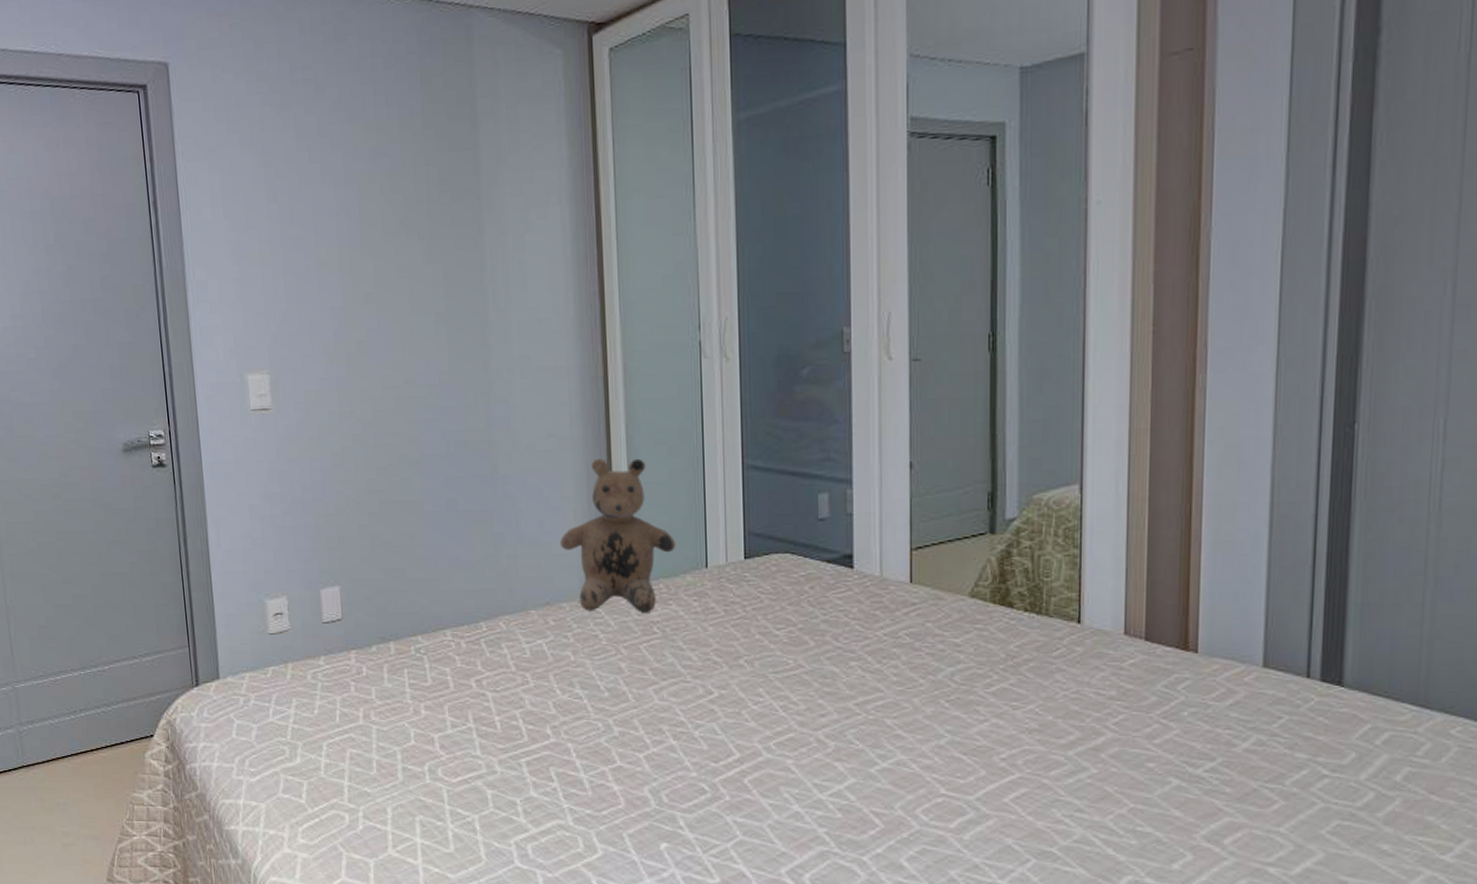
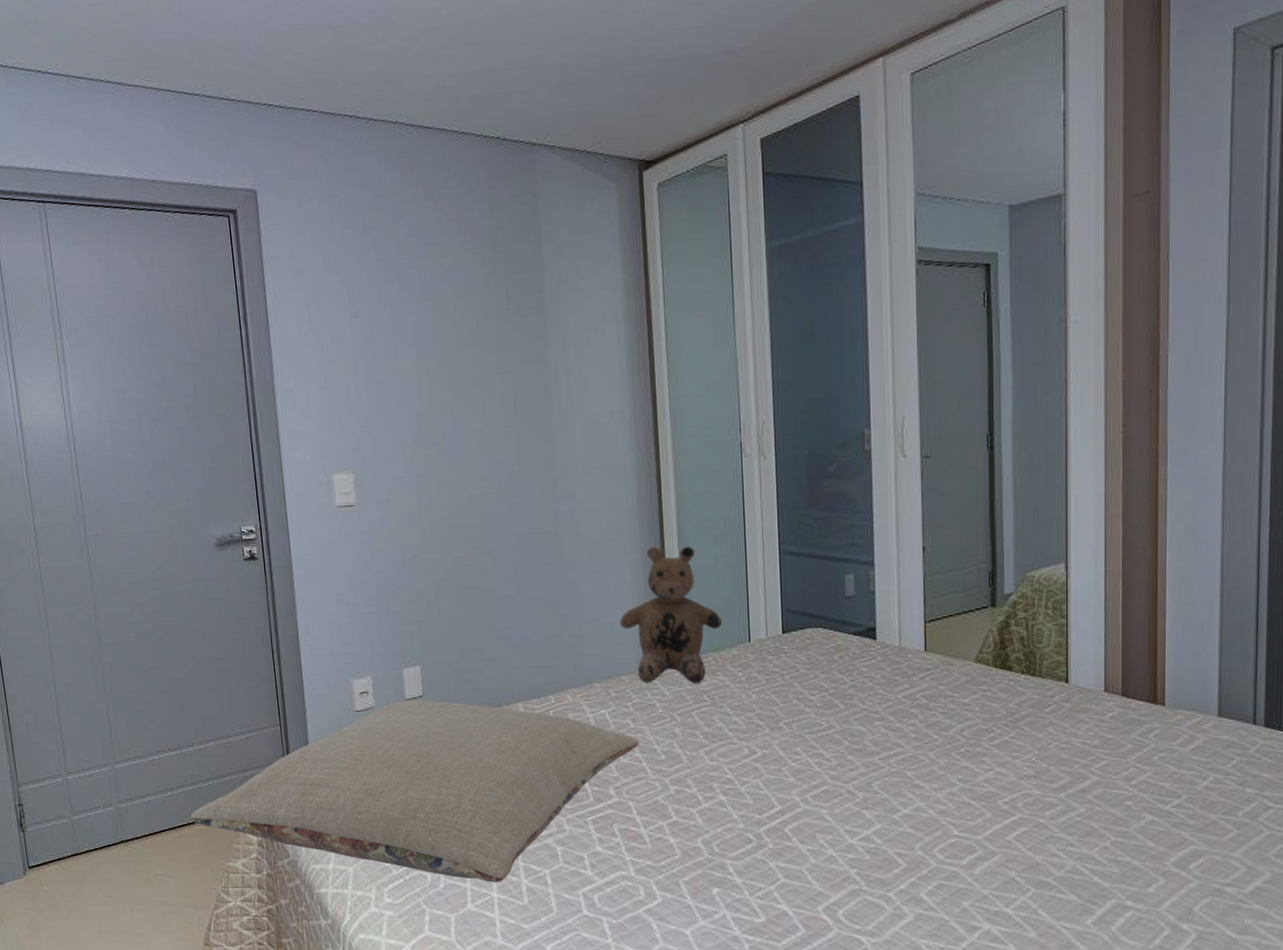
pillow: none [93,622,580,827] -> present [190,699,639,883]

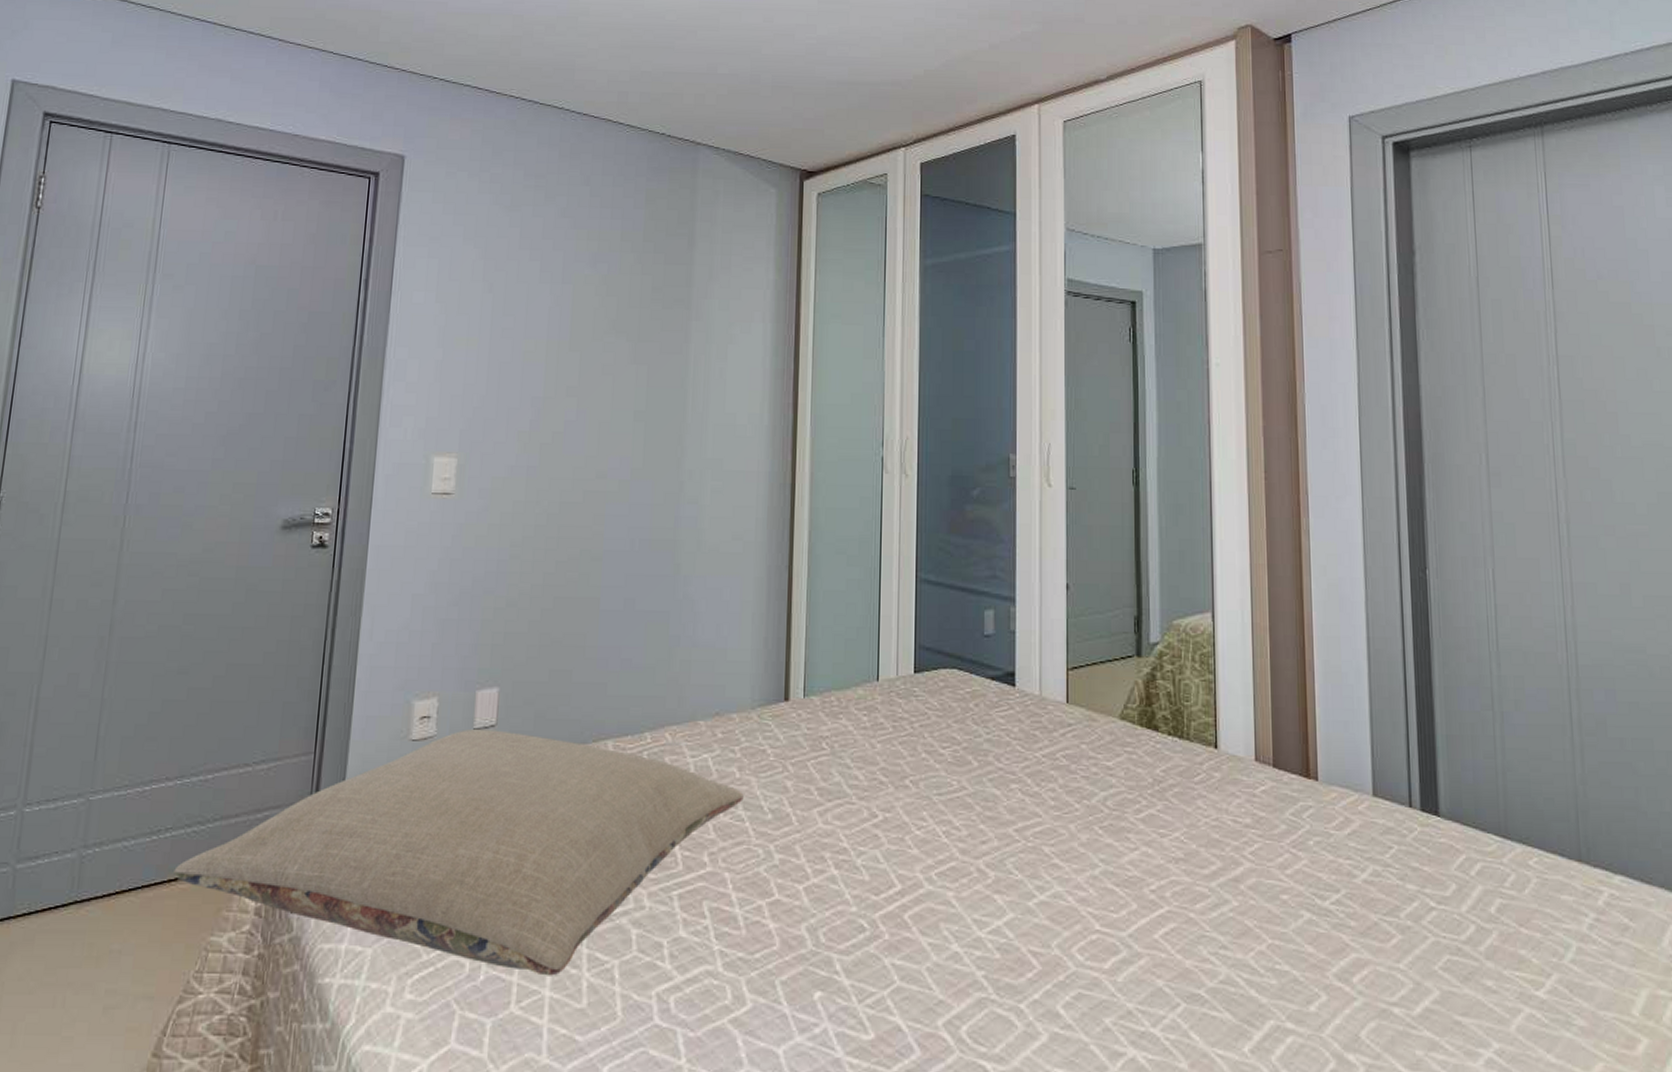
teddy bear: present [620,546,723,683] -> none [736,564,850,726]

